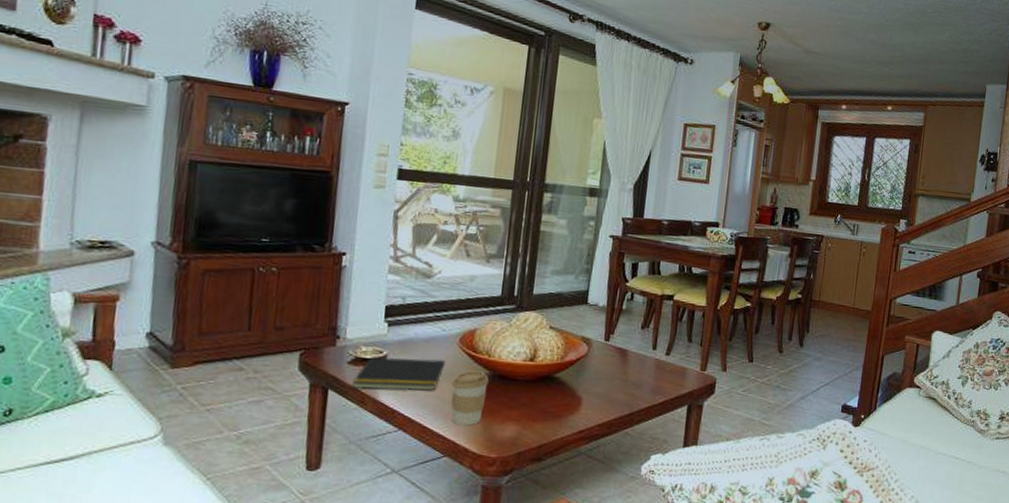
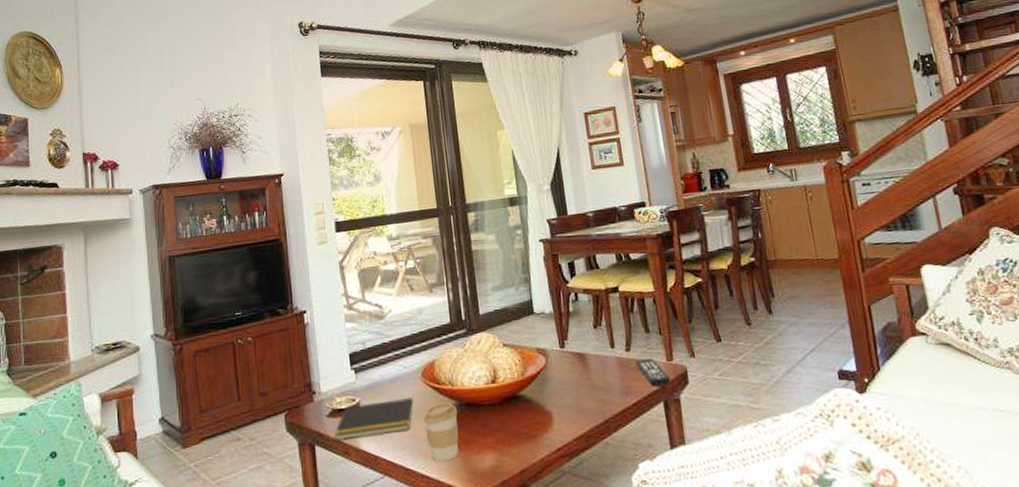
remote control: none [671,364,699,392] -> present [635,358,670,387]

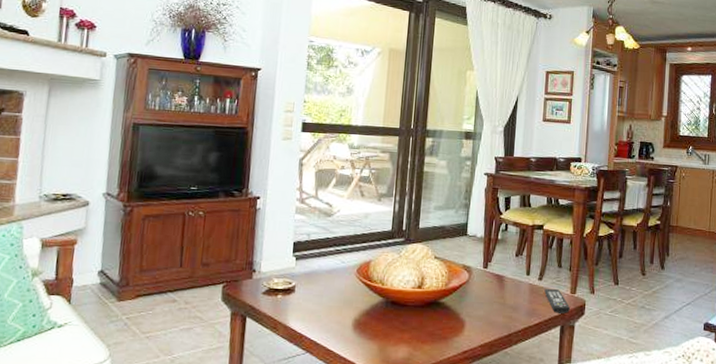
notepad: present [335,396,414,440] -> none [267,287,346,317]
coffee cup: present [424,402,459,462] -> none [351,298,384,348]

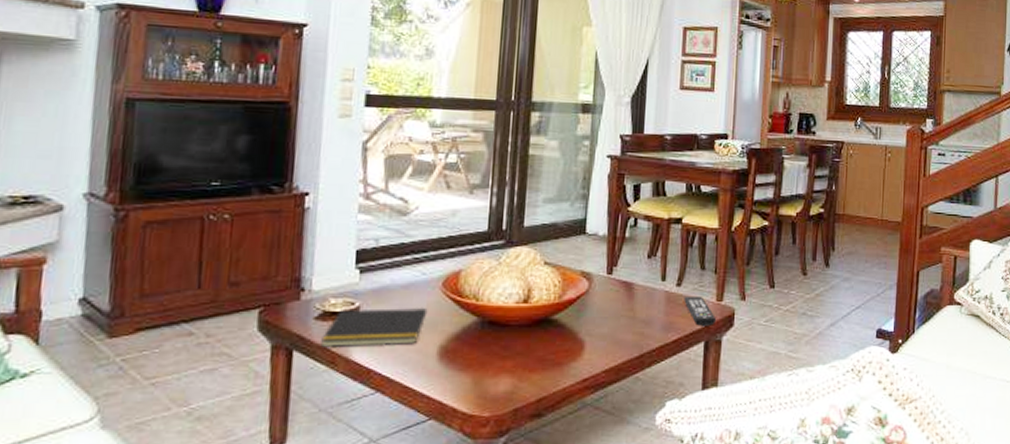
notepad: none [267,287,346,317] -> present [321,307,428,347]

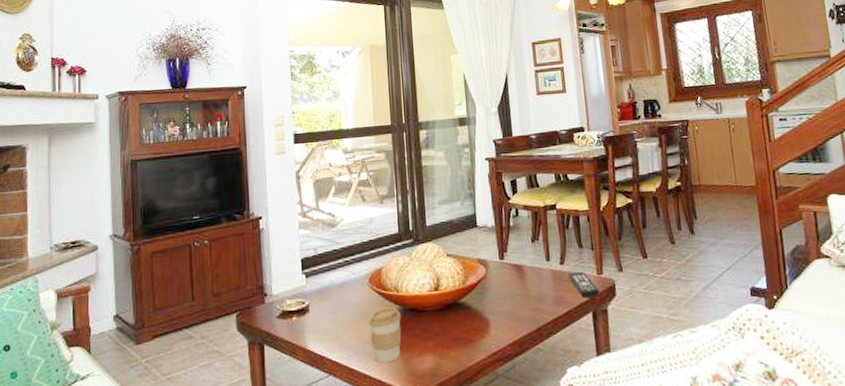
notepad: present [321,307,428,347] -> none [284,301,361,340]
coffee cup: none [436,318,479,382] -> present [369,307,402,363]

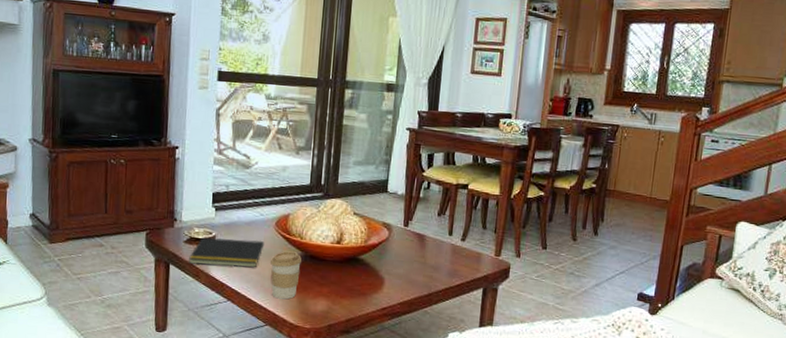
notepad: none [284,301,361,340] -> present [189,237,265,268]
remote control: present [568,271,599,298] -> none [467,249,493,276]

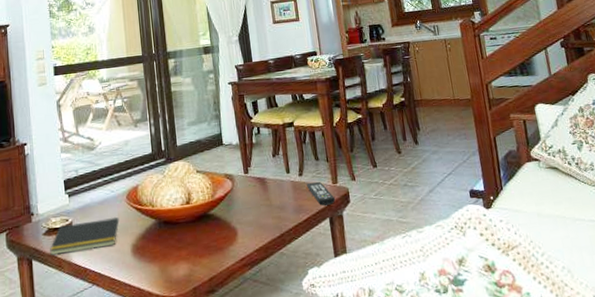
coffee cup: present [271,251,303,300] -> none [128,221,158,273]
remote control: none [467,249,493,276] -> present [306,181,335,206]

